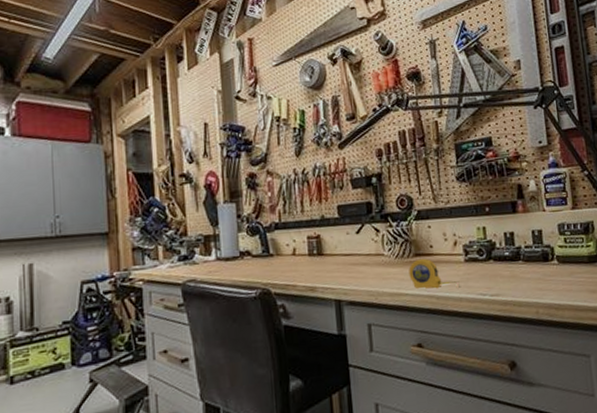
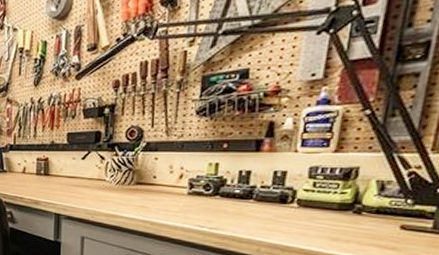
tape measure: present [408,258,460,289] -> none [127,187,178,219]

